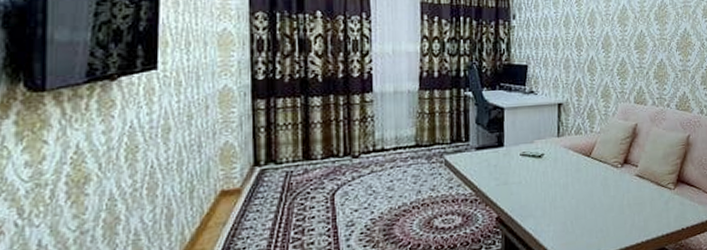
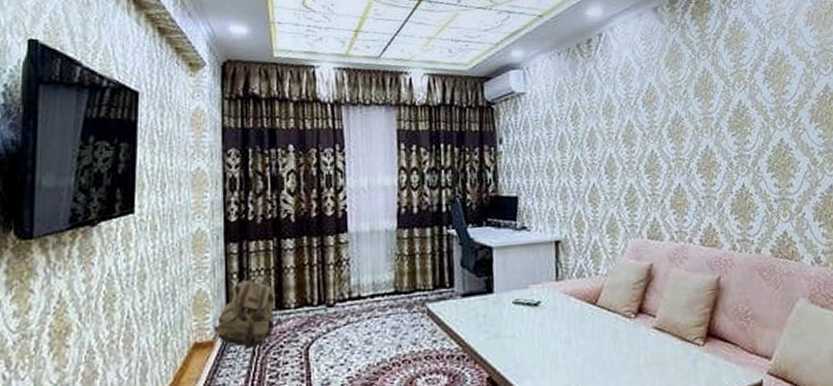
backpack: none [241,129,302,195] -> present [214,274,275,348]

